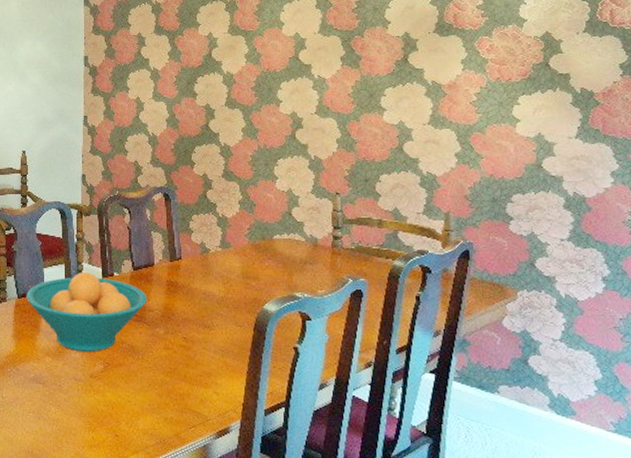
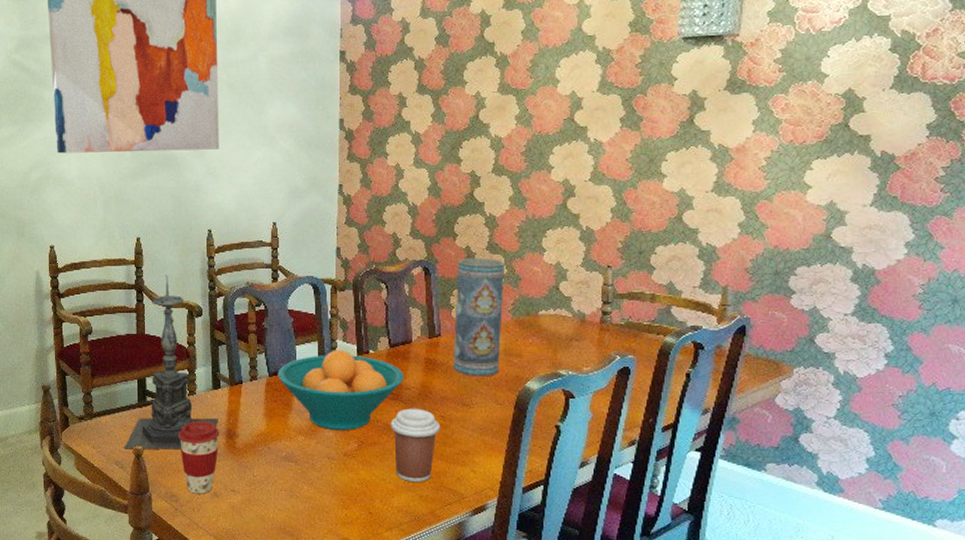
coffee cup: none [135,330,184,405] -> present [390,408,441,483]
vase: none [193,184,241,299] -> present [453,257,506,377]

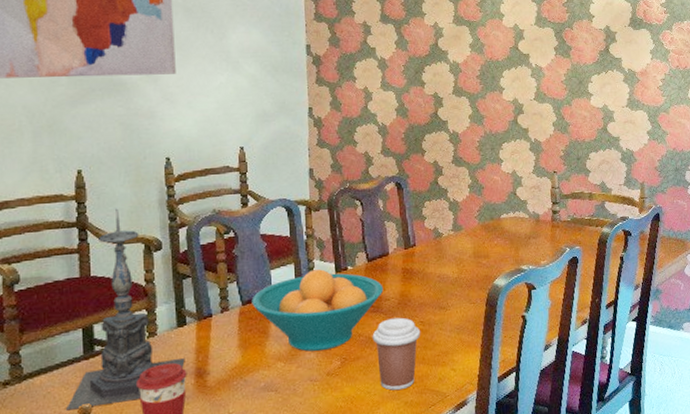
vase: present [453,257,506,377] -> none [427,170,471,281]

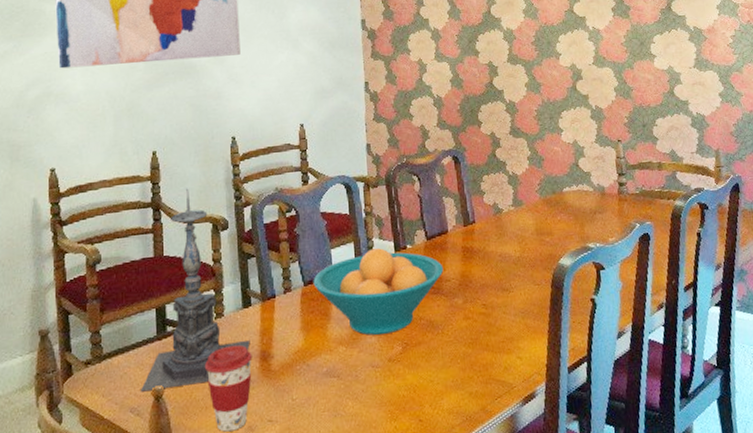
coffee cup: present [372,317,421,391] -> none [433,299,484,380]

